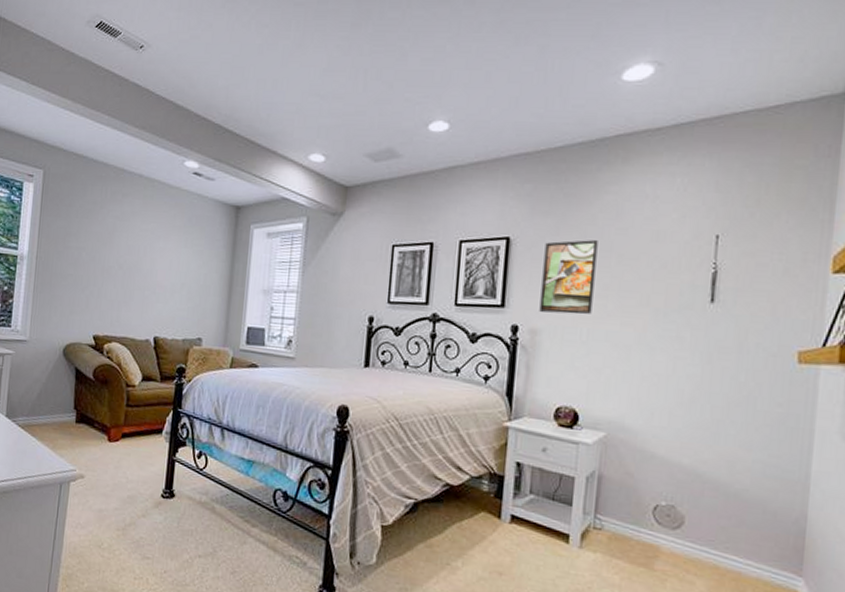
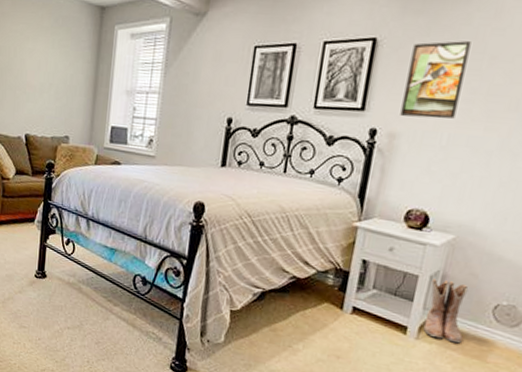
boots: none [585,480,626,551] -> present [422,278,469,344]

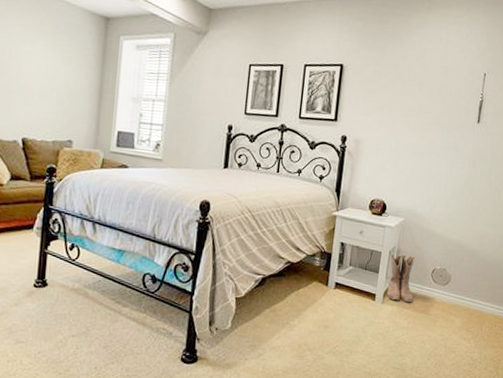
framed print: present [400,41,471,119] -> none [362,70,407,129]

